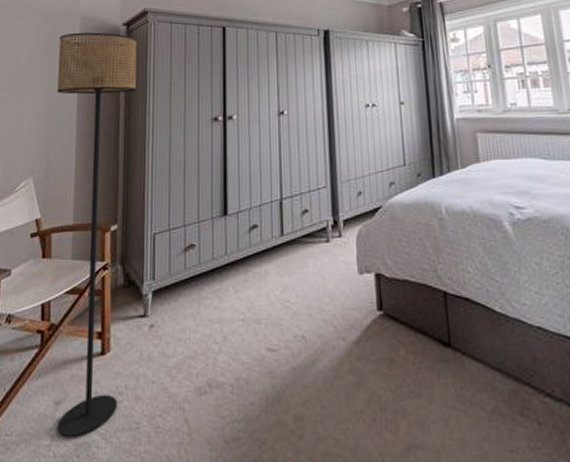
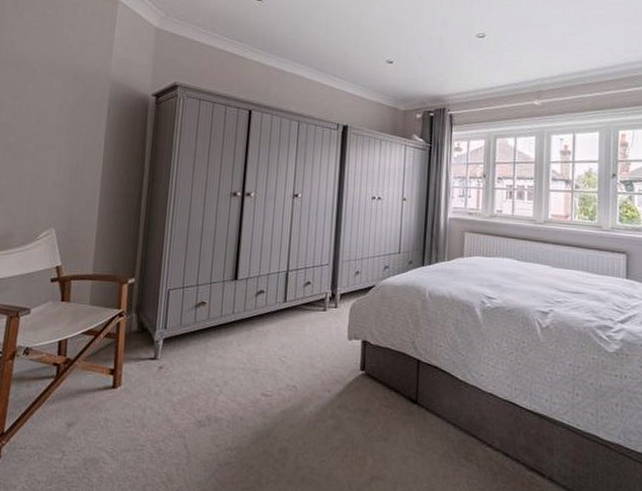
floor lamp: present [57,32,137,438] -> none [68,96,165,454]

